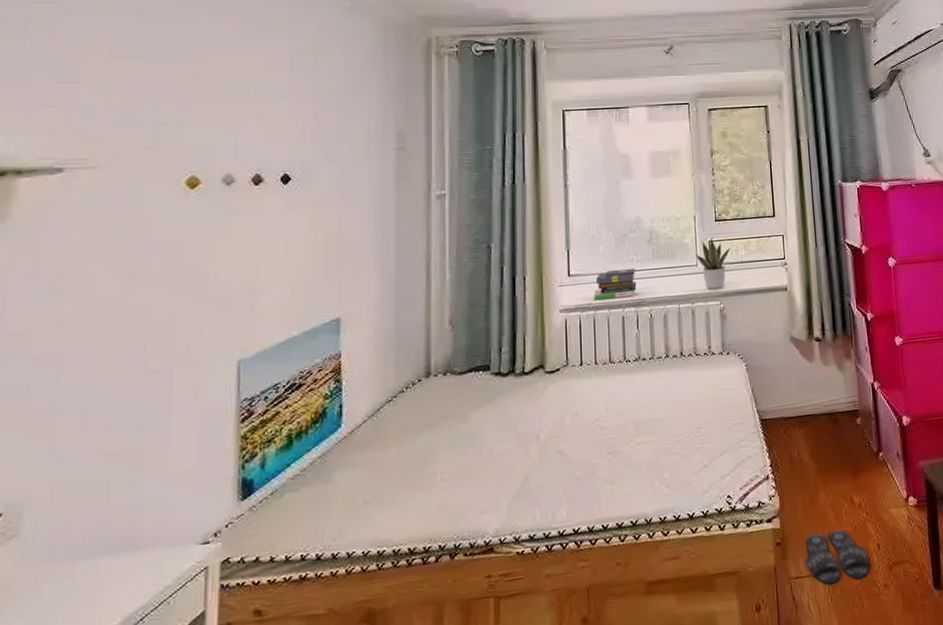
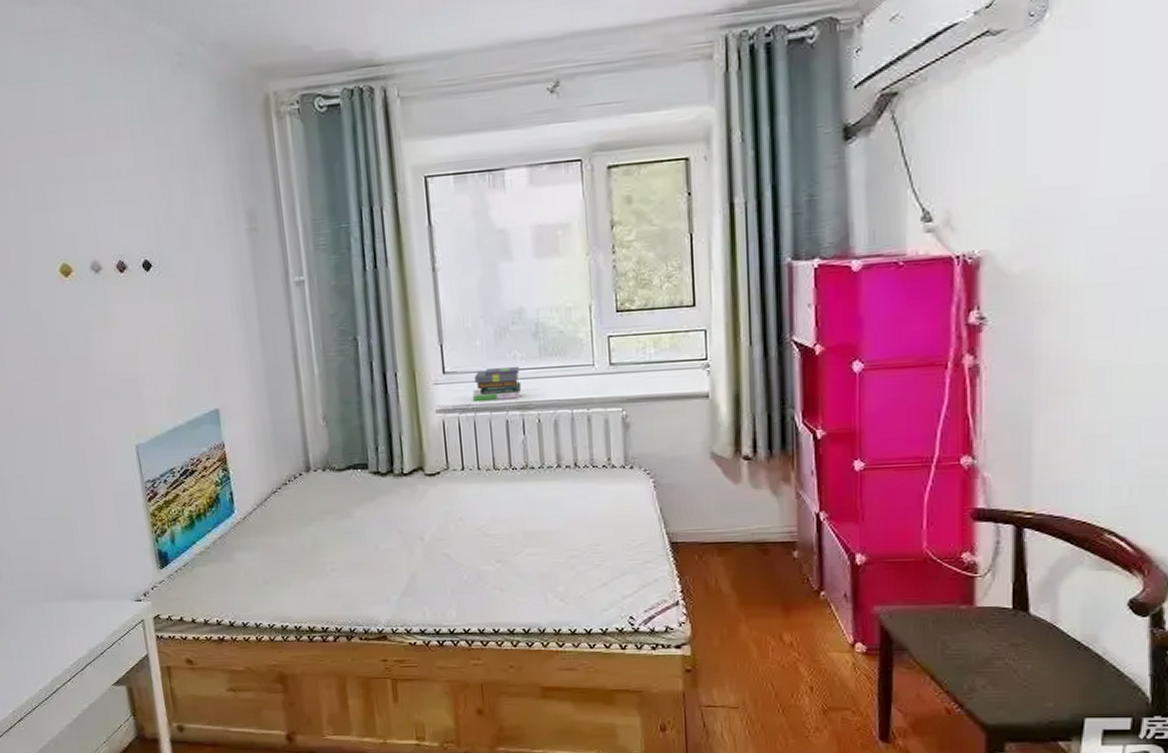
potted plant: present [696,236,731,290] -> none [592,331,636,395]
slippers: present [805,528,870,585] -> none [719,665,799,718]

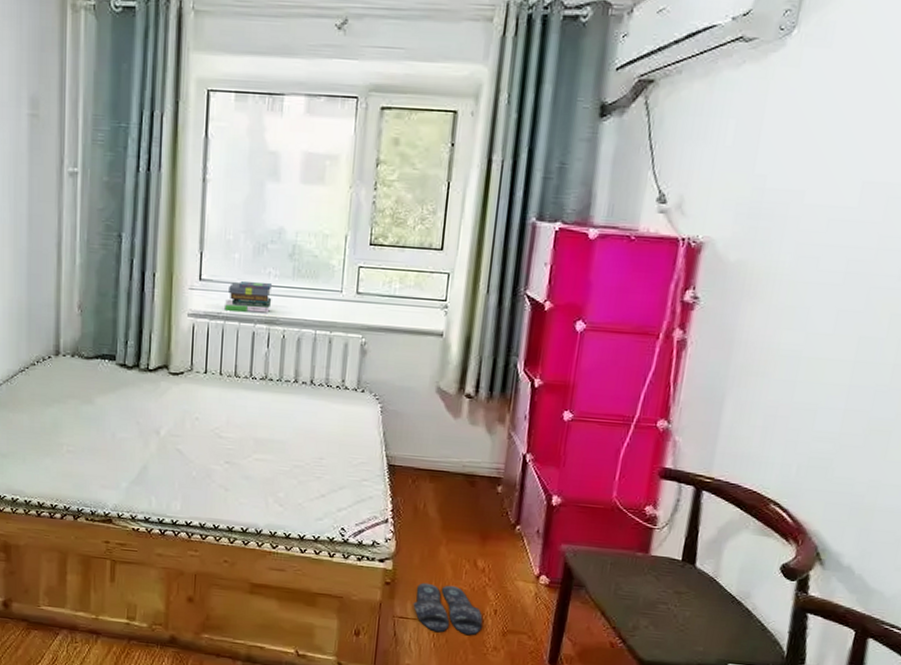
slippers: none [719,665,799,718] -> present [413,582,483,636]

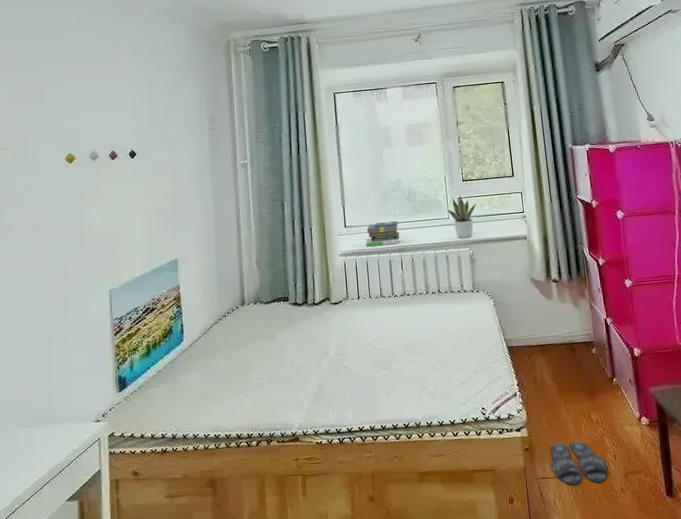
potted plant: none [342,262,384,322] -> present [447,194,477,239]

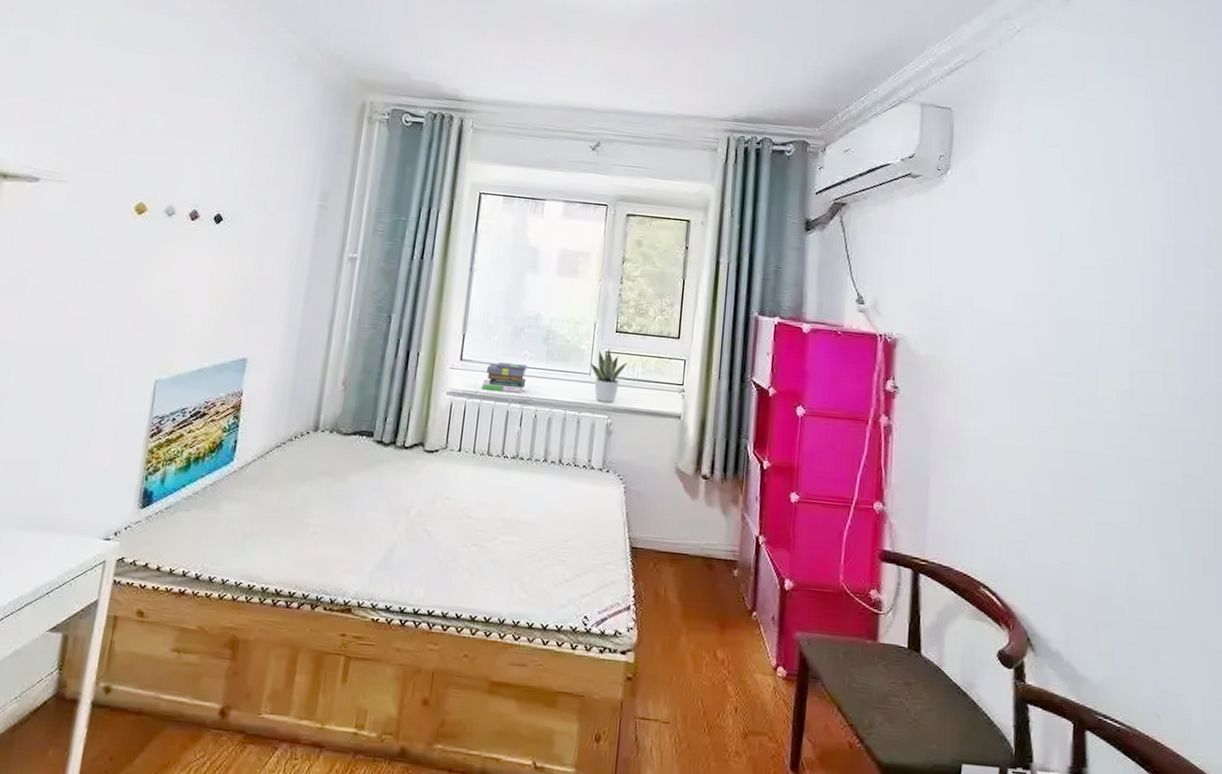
slippers: present [550,440,608,486] -> none [654,677,724,739]

